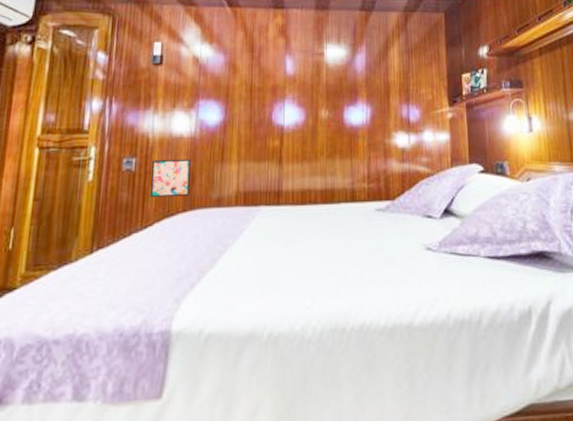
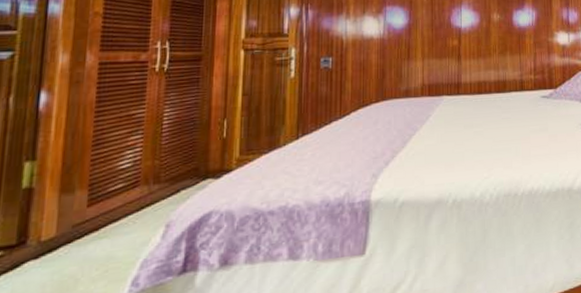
wall art: present [150,158,191,198] -> none [346,57,381,92]

